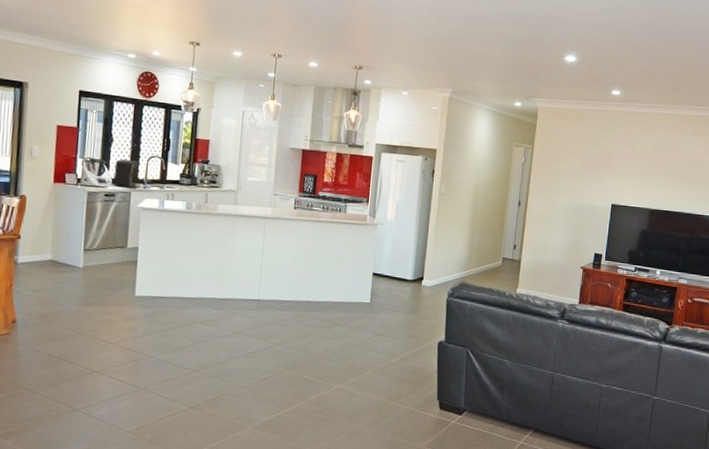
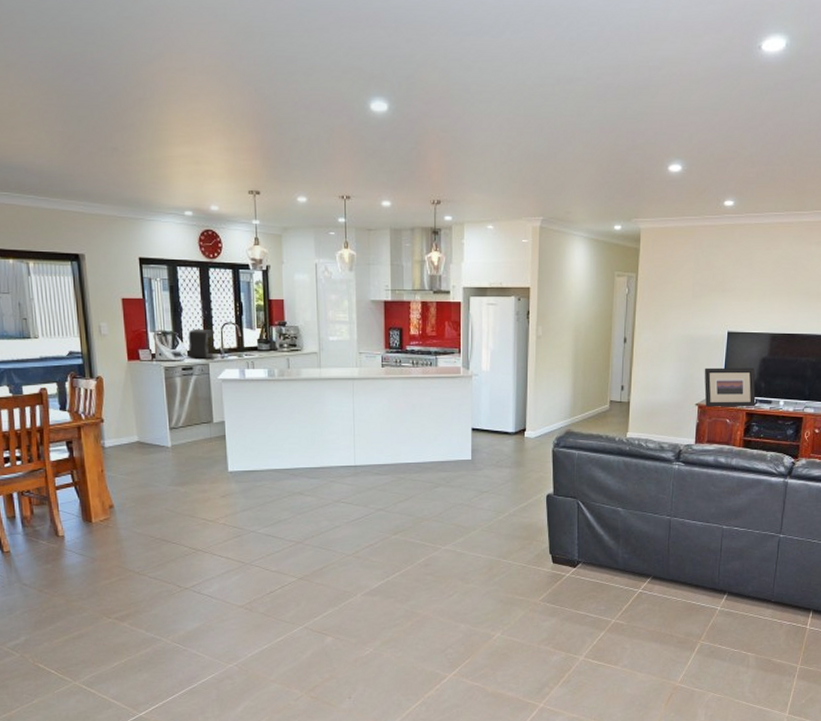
picture frame: none [589,234,635,274] -> present [704,367,756,407]

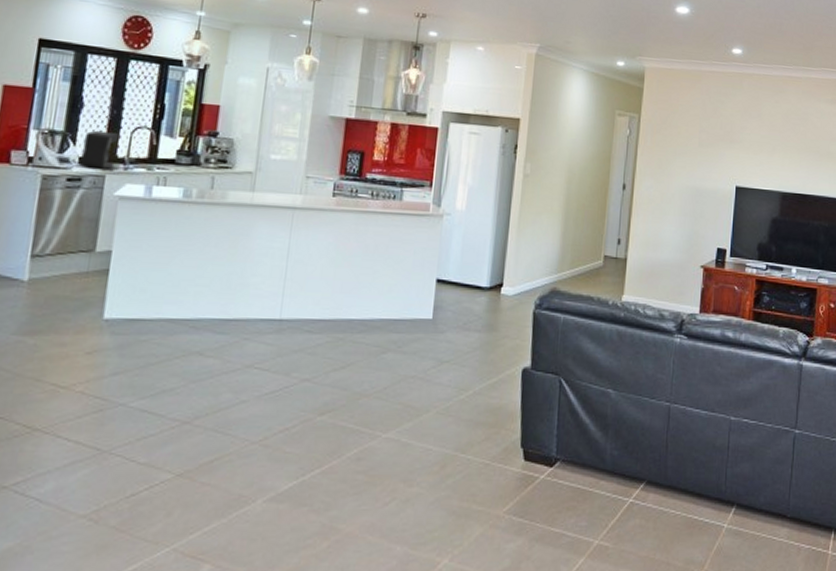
picture frame: present [704,367,756,407] -> none [710,225,766,274]

